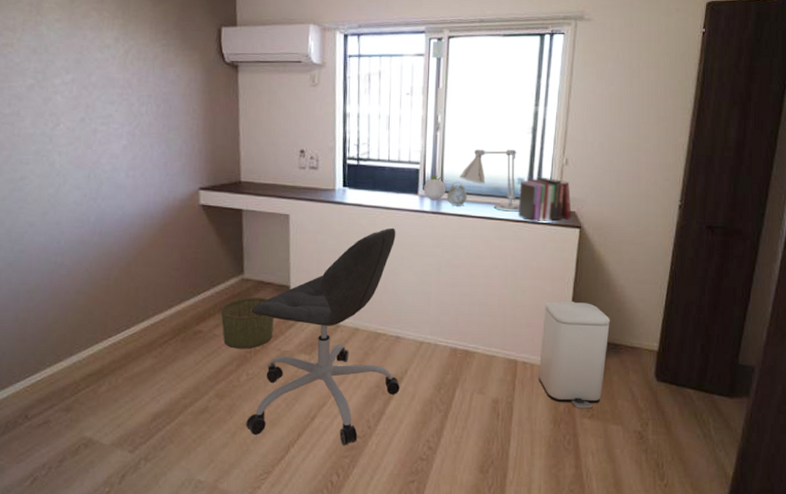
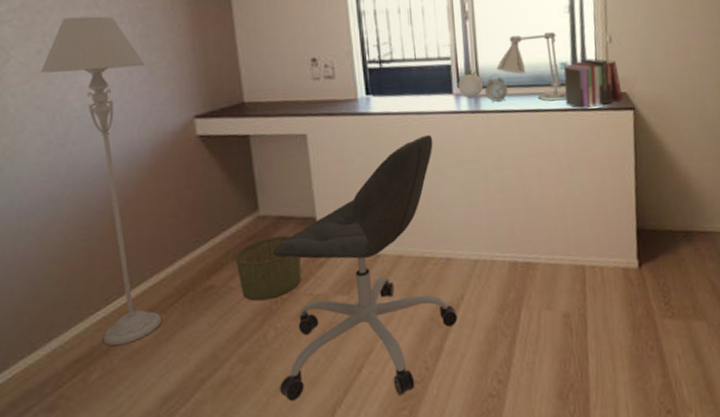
floor lamp: none [82,94,164,368] -> present [40,16,162,347]
pedal bin: present [539,301,610,409] -> none [607,190,680,309]

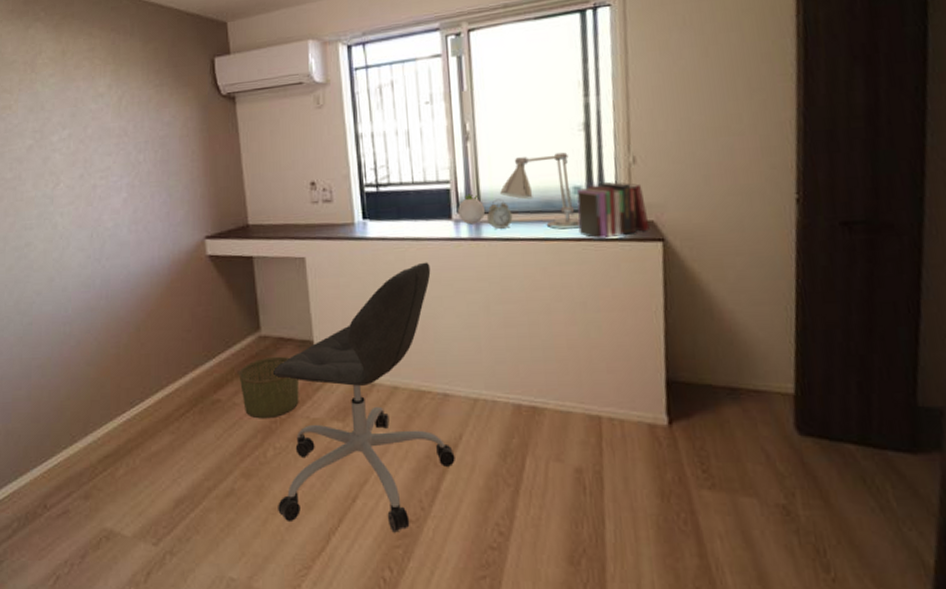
floor lamp: present [40,16,162,347] -> none [82,144,176,447]

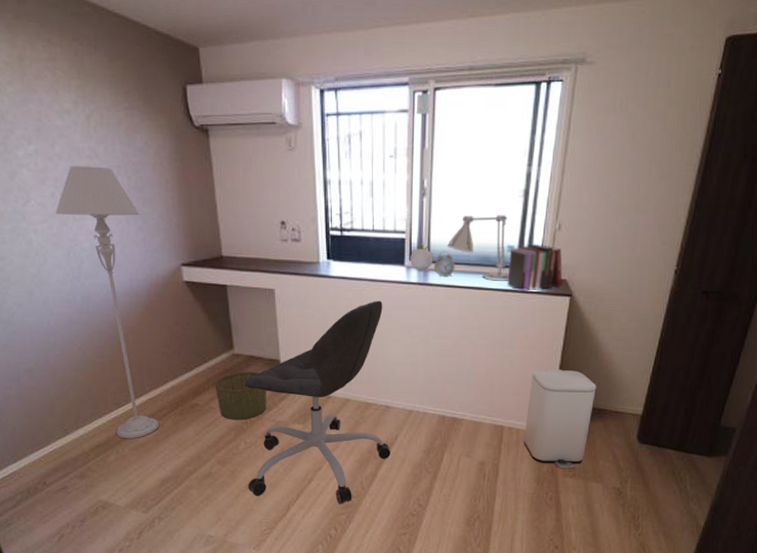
floor lamp: none [82,144,176,447] -> present [55,166,160,439]
pedal bin: none [628,335,723,476] -> present [524,369,596,469]

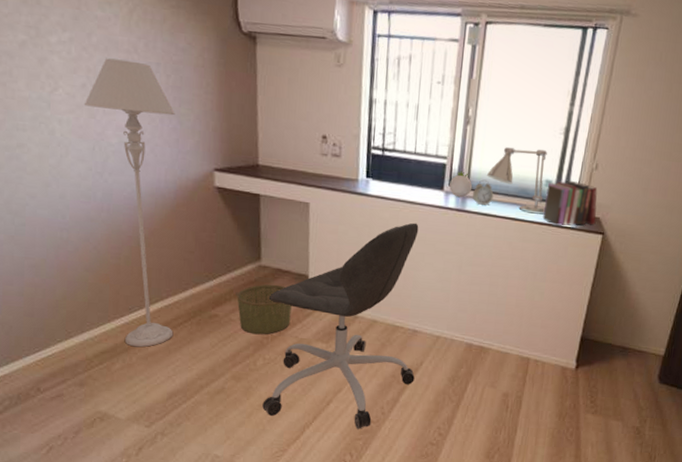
pedal bin: present [524,369,596,469] -> none [548,304,622,405]

